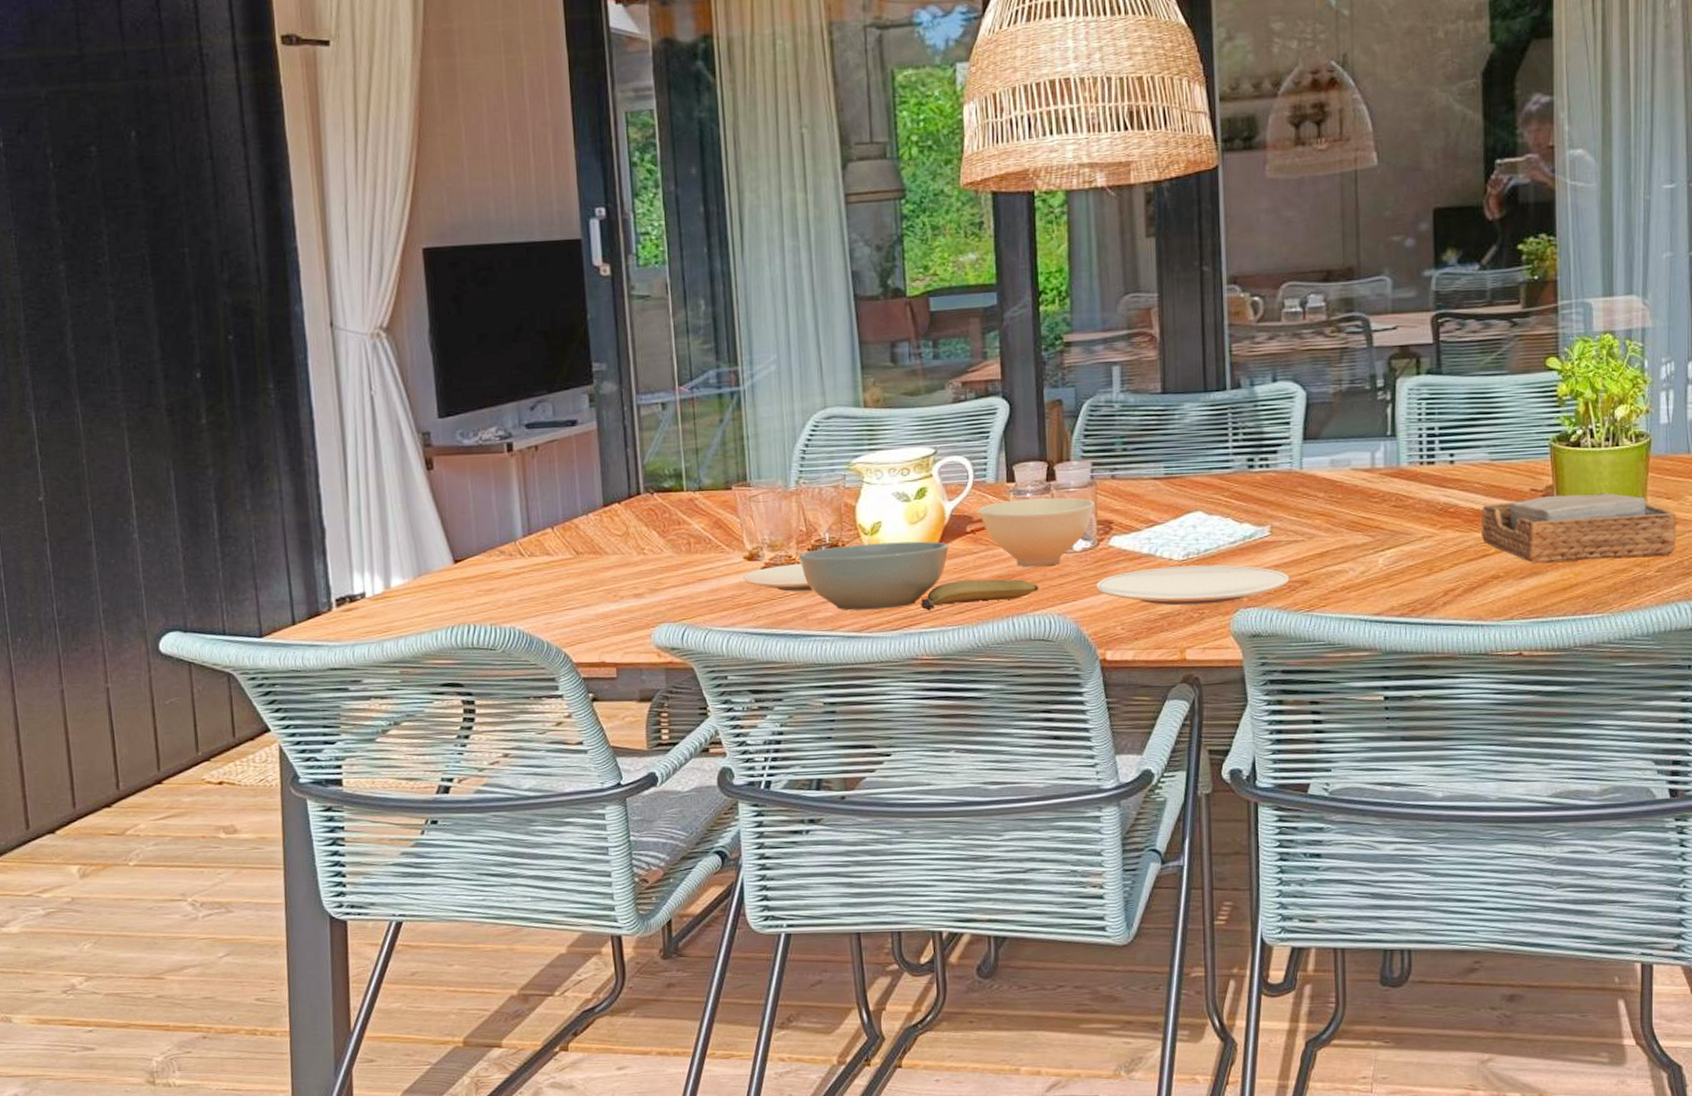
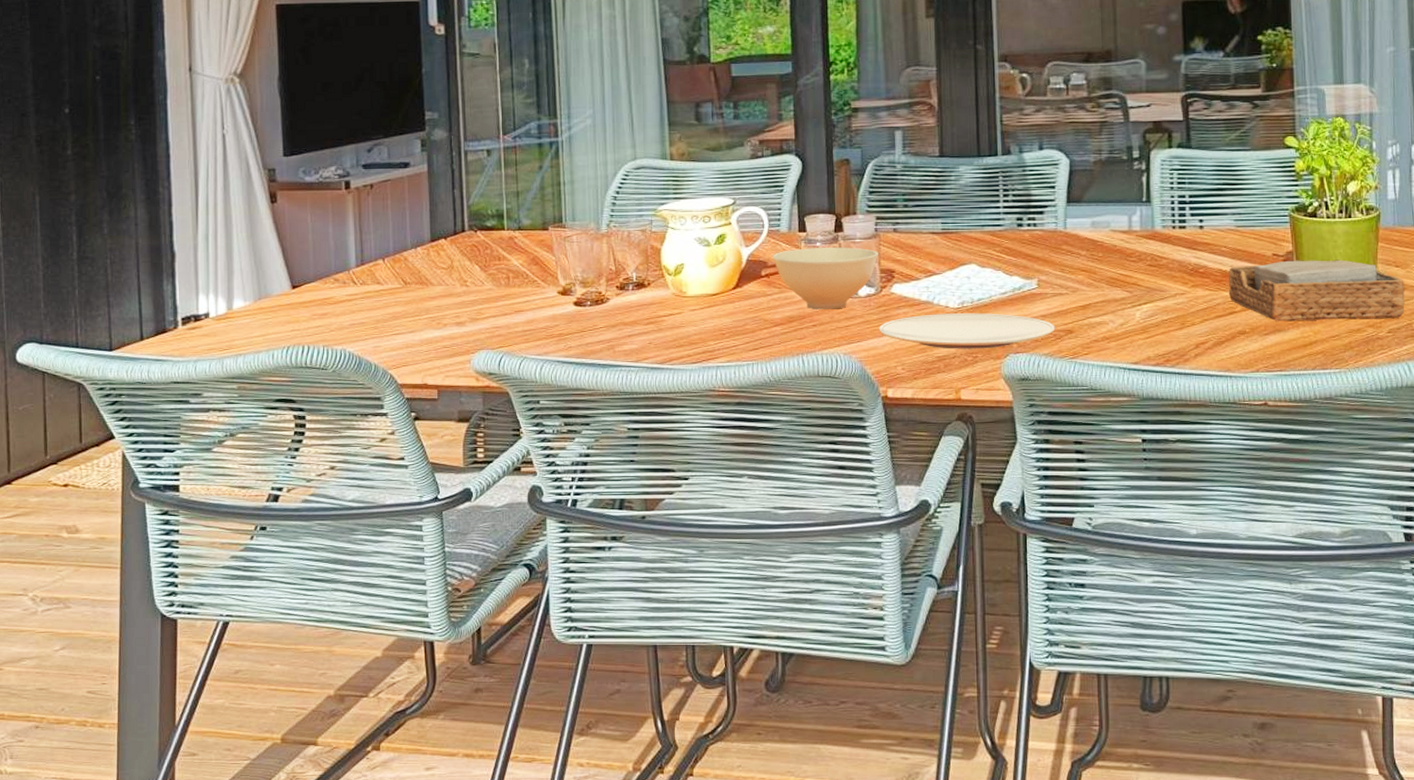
plate: present [743,564,812,592] -> none [557,300,620,325]
bowl: present [798,541,949,611] -> none [607,283,745,344]
fruit: present [921,579,1039,611] -> none [718,319,827,347]

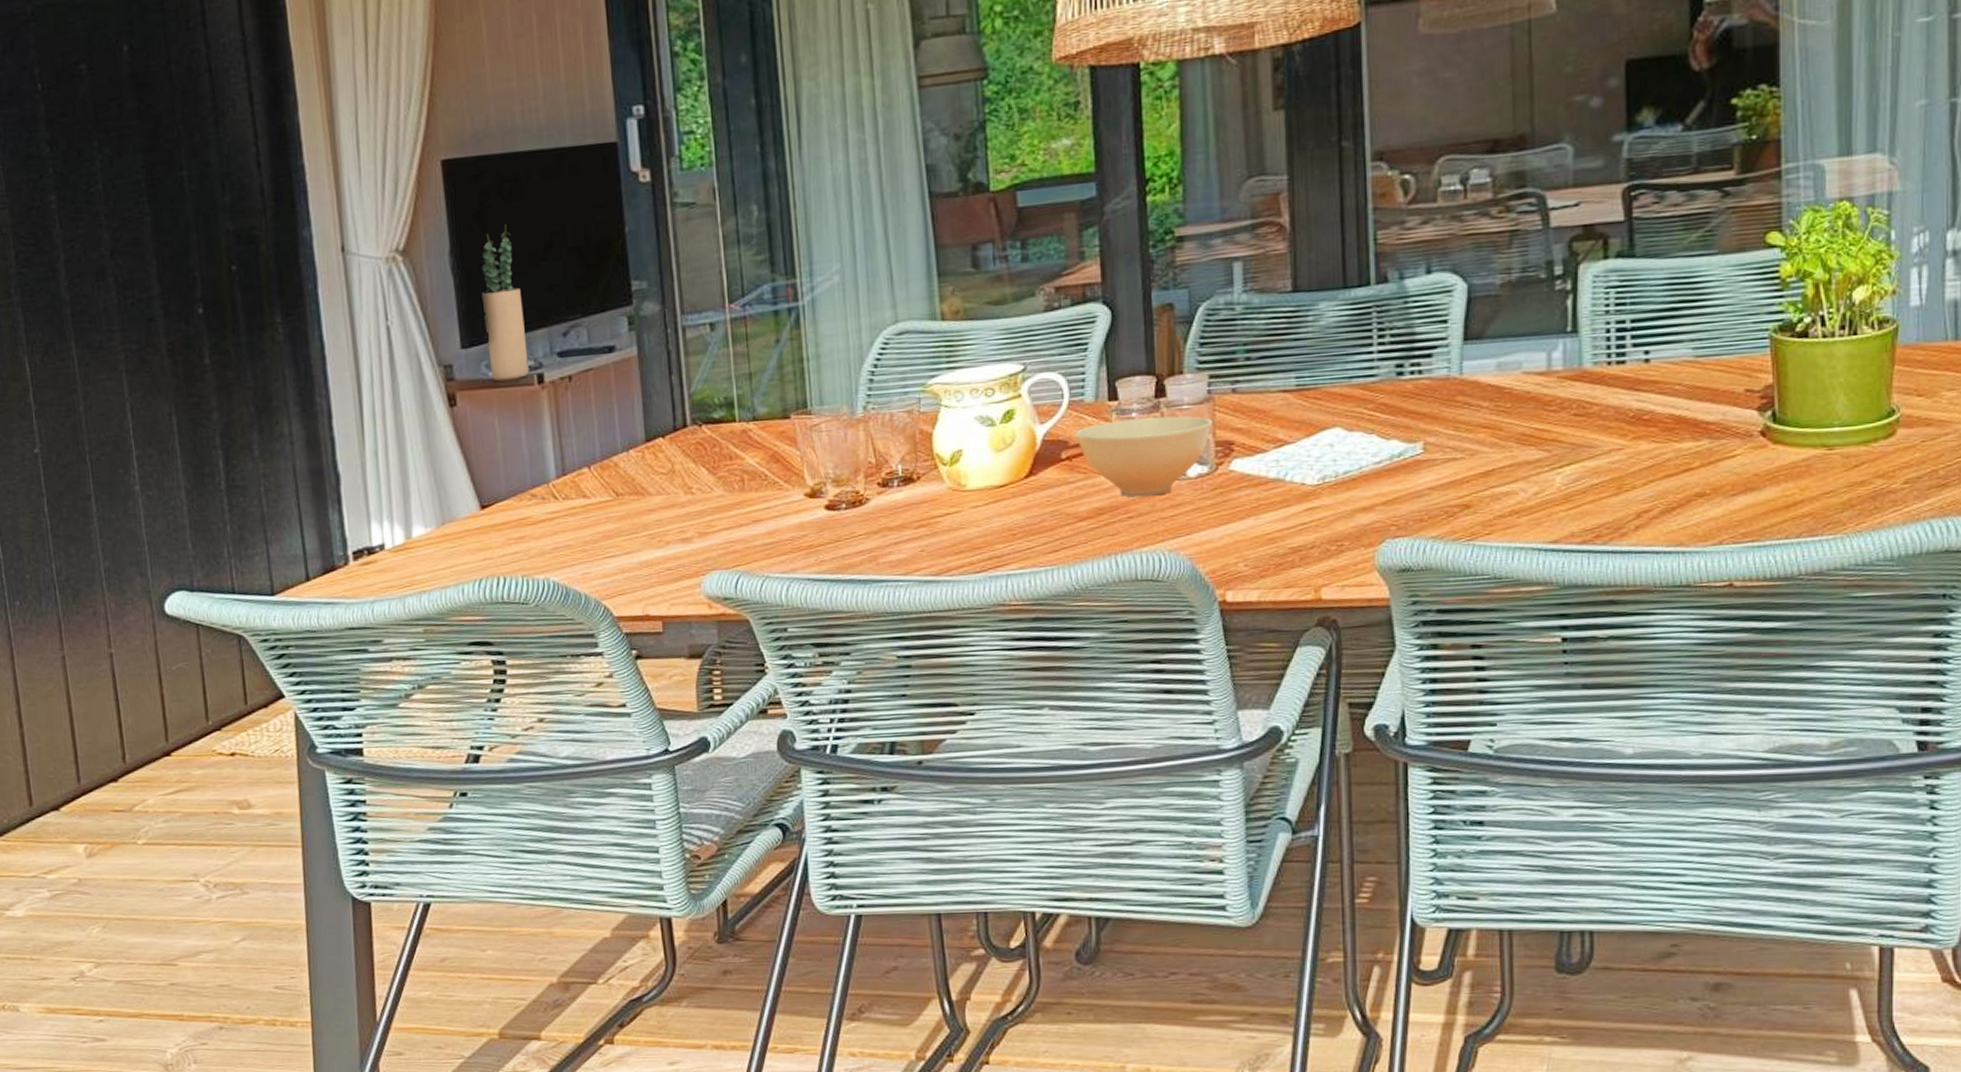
vase: none [302,59,338,185] -> present [480,224,529,382]
plate: present [879,313,1055,349] -> none [1214,488,1447,538]
napkin holder: present [1228,259,1405,322] -> none [1682,391,1929,478]

